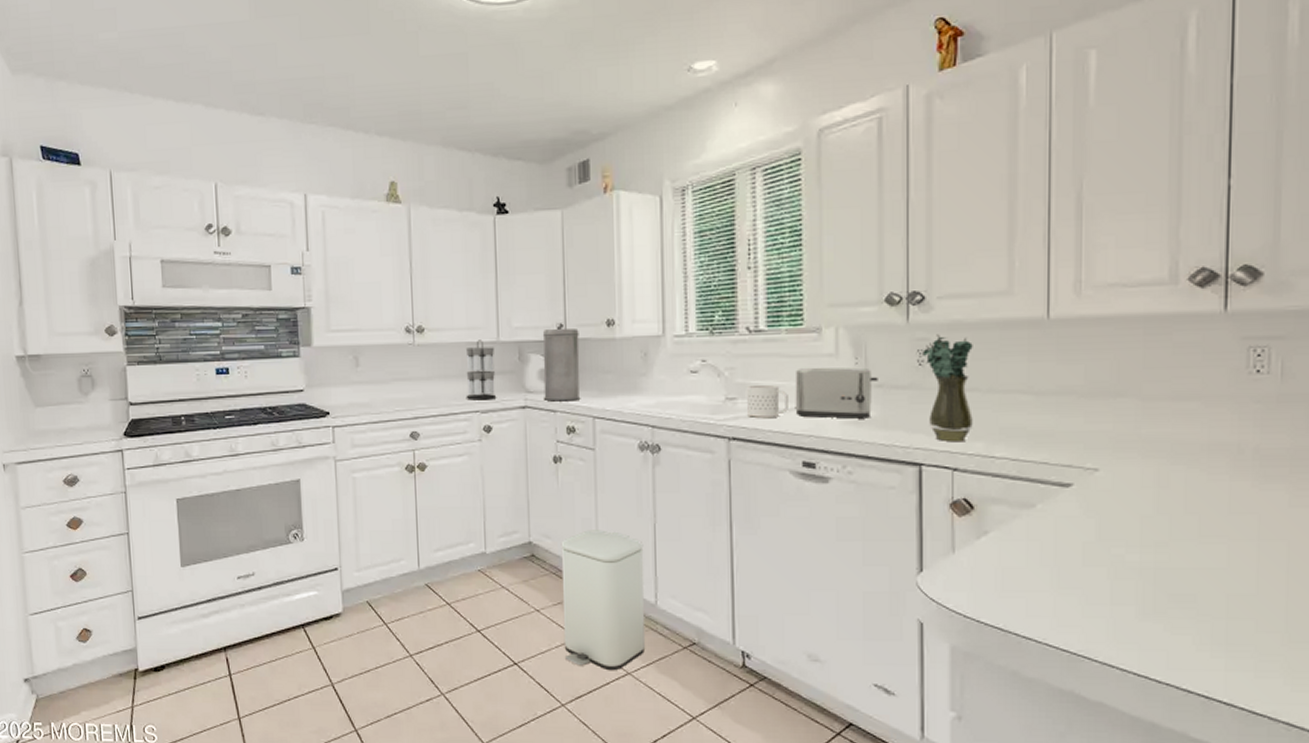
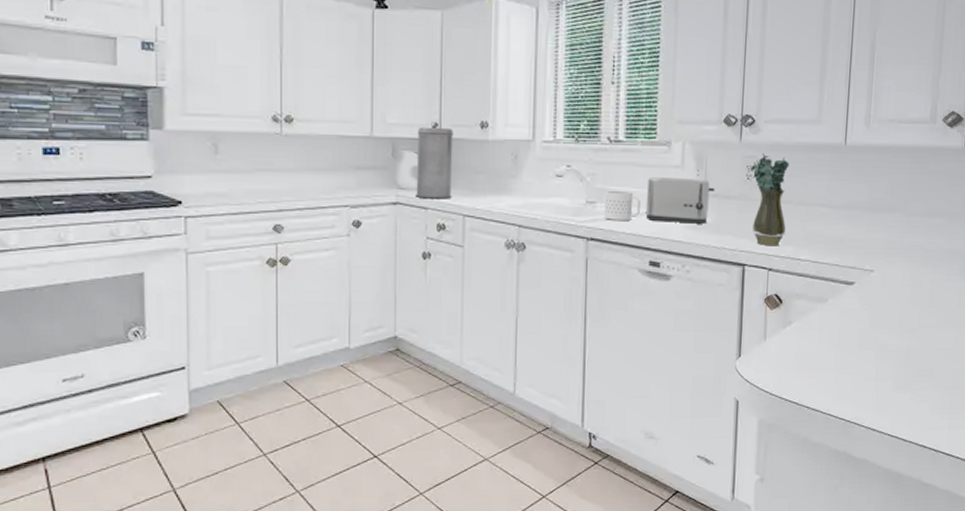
spice rack: present [465,340,497,401] -> none [335,134,368,195]
pedal bin: present [561,530,646,670] -> none [424,324,506,457]

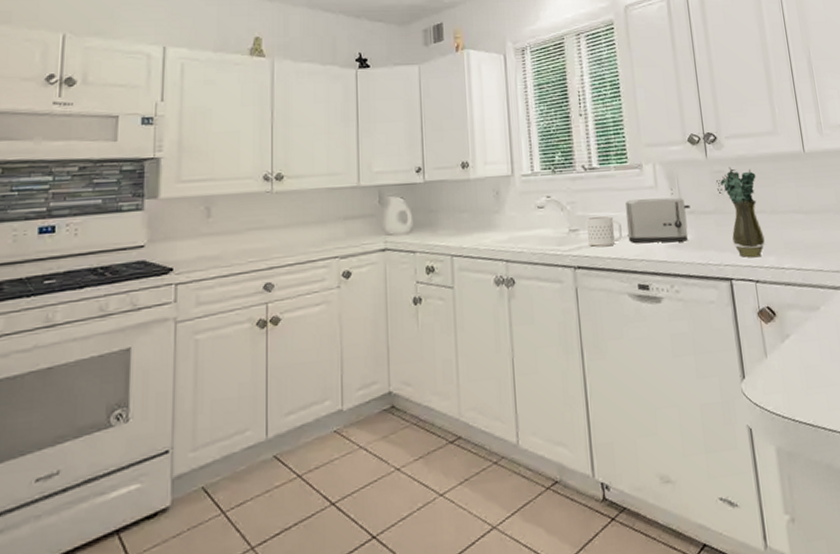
canister: present [416,126,453,199] -> none [401,171,439,243]

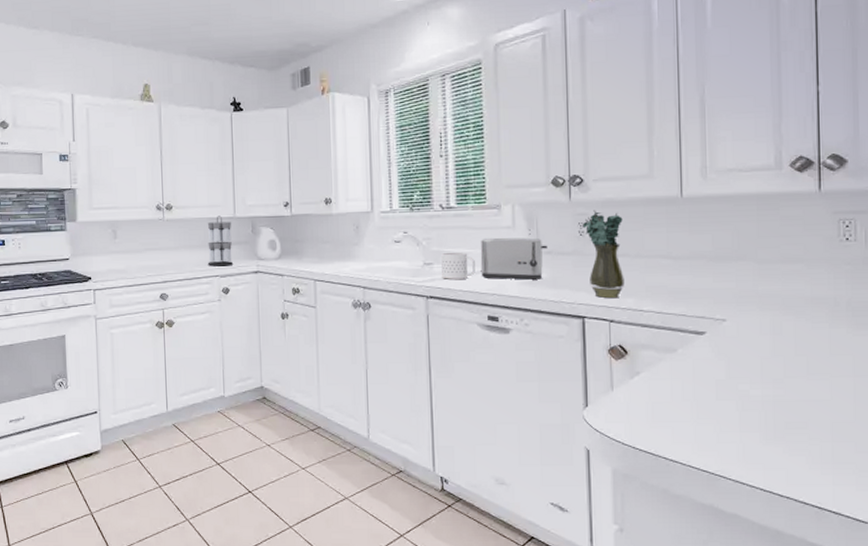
spice rack: none [325,185,357,247] -> present [207,216,234,267]

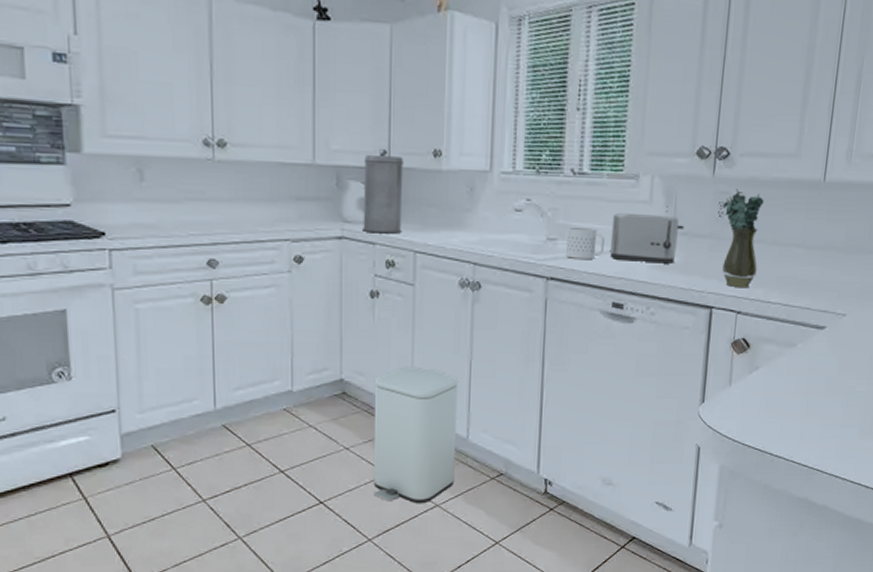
spice rack: present [207,216,234,267] -> none [274,160,310,228]
canister: none [271,206,304,267] -> present [363,154,404,234]
pedal bin: none [288,375,360,495] -> present [373,366,459,503]

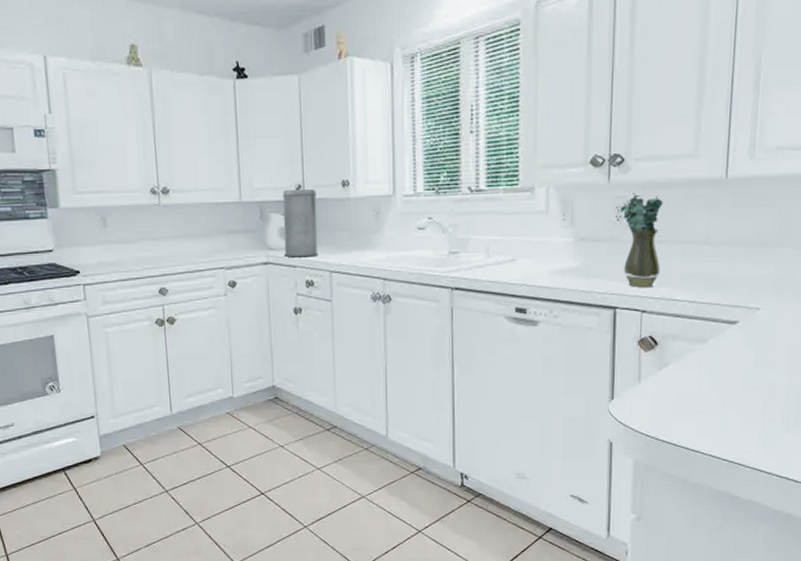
pedal bin: present [373,366,459,503] -> none [302,373,378,494]
mug: present [566,226,605,259] -> none [468,239,504,269]
toaster: present [609,212,684,265] -> none [510,223,582,270]

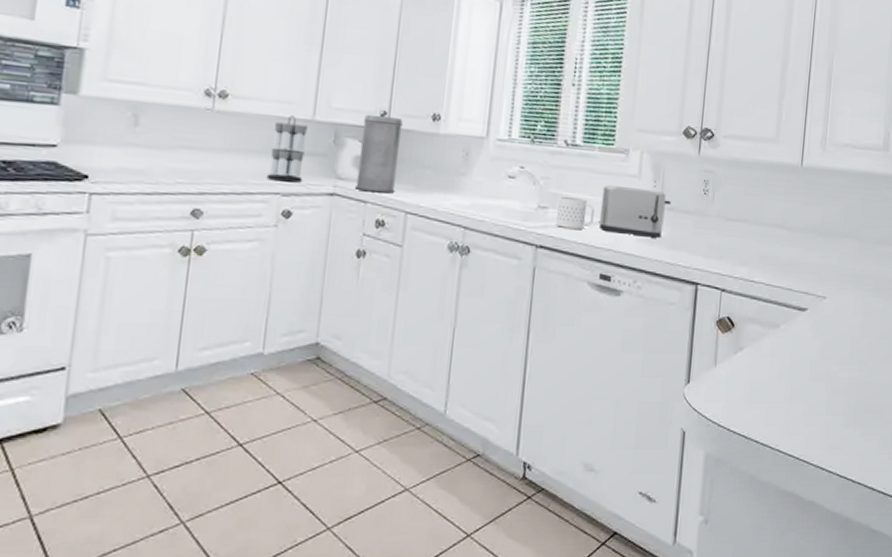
spice rack: none [209,200,241,258] -> present [266,115,307,183]
mug: none [468,239,504,269] -> present [556,195,595,229]
toaster: none [510,223,582,270] -> present [599,184,671,239]
vase: present [620,193,663,288] -> none [707,168,746,266]

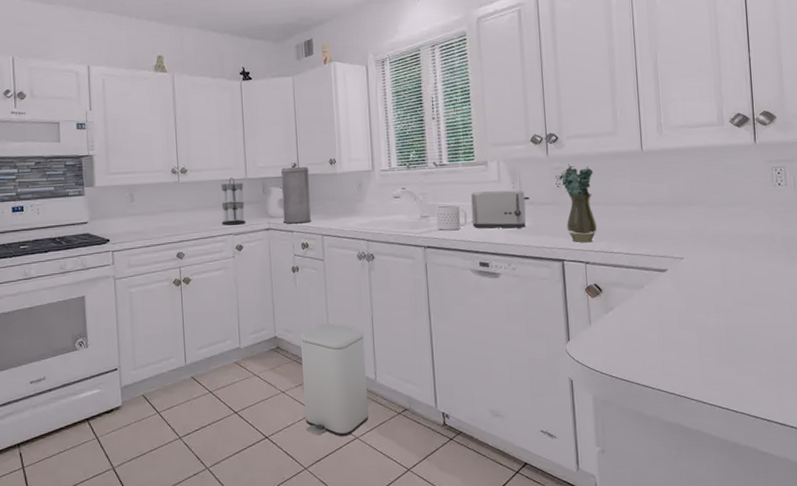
pedal bin: none [337,332,440,486] -> present [300,323,369,436]
vase: none [707,168,746,266] -> present [559,164,597,243]

